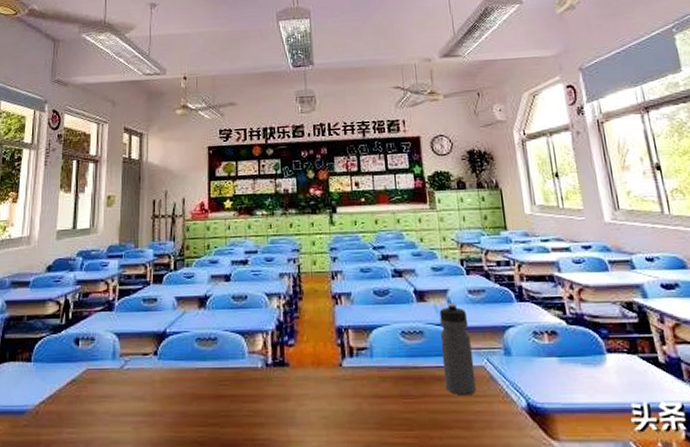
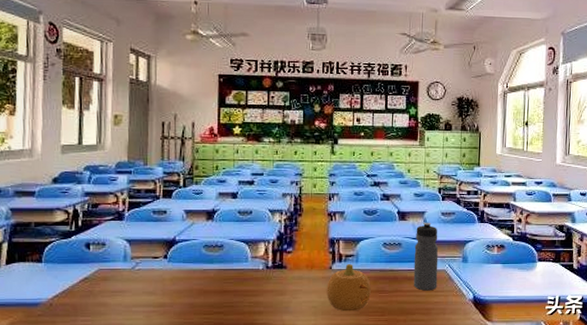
fruit: none [338,358,393,424] -> present [326,263,371,312]

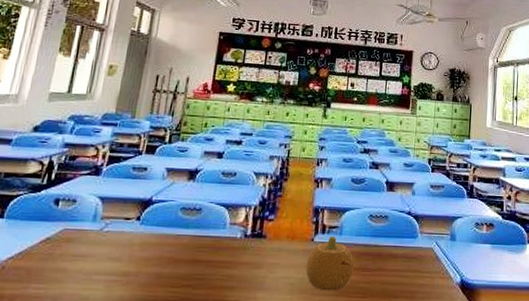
water bottle: present [413,222,439,291] -> none [398,194,427,271]

